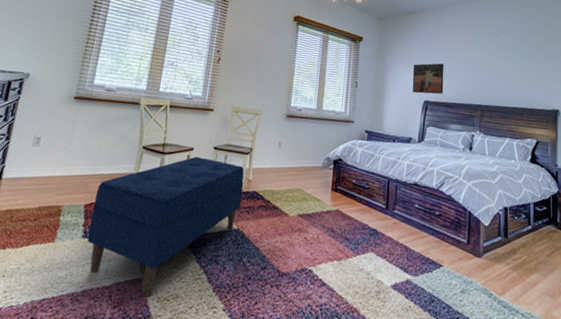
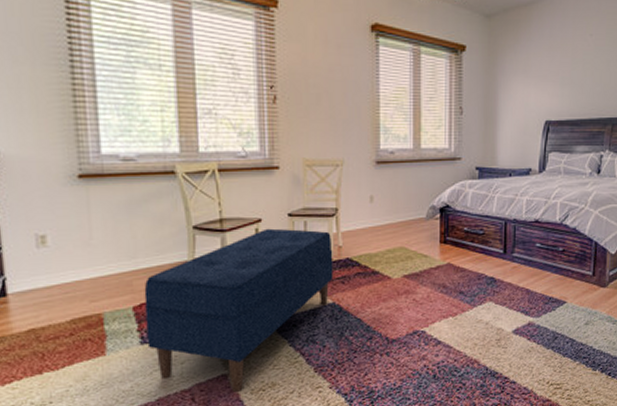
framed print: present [412,63,444,95] -> none [530,70,569,113]

